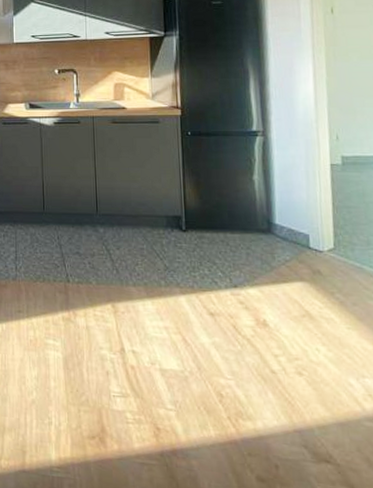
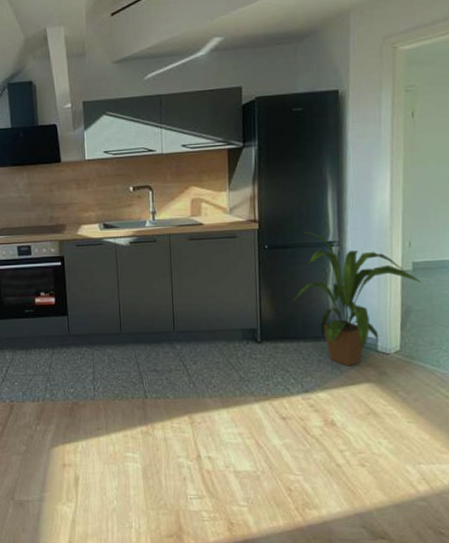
house plant: none [218,120,352,263] -> present [293,231,421,367]

